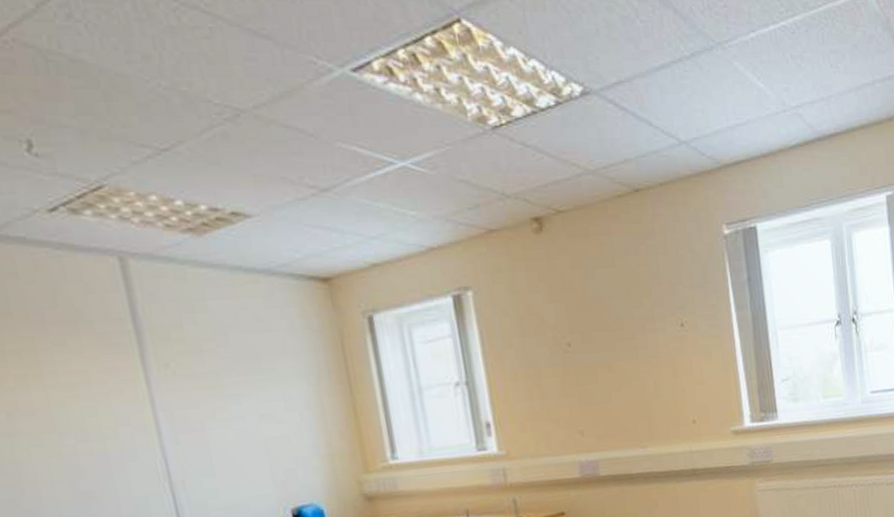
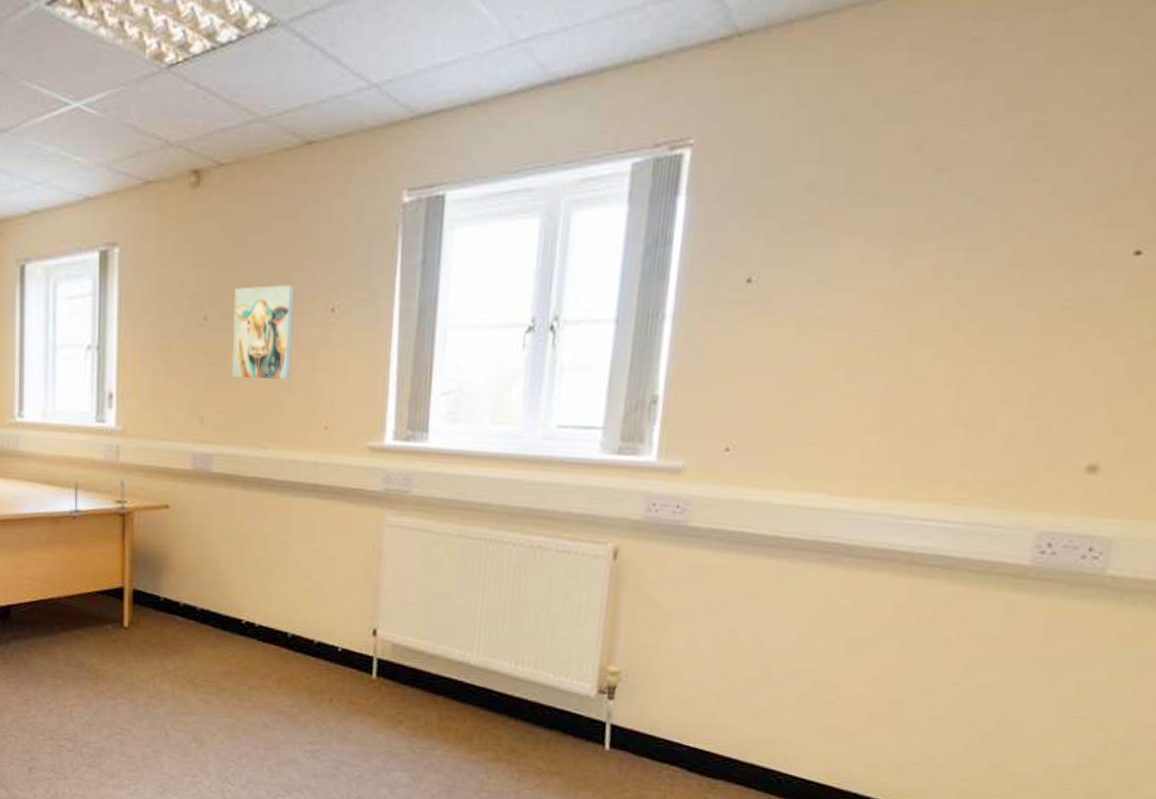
wall art: none [592,308,656,392] -> present [231,284,295,379]

